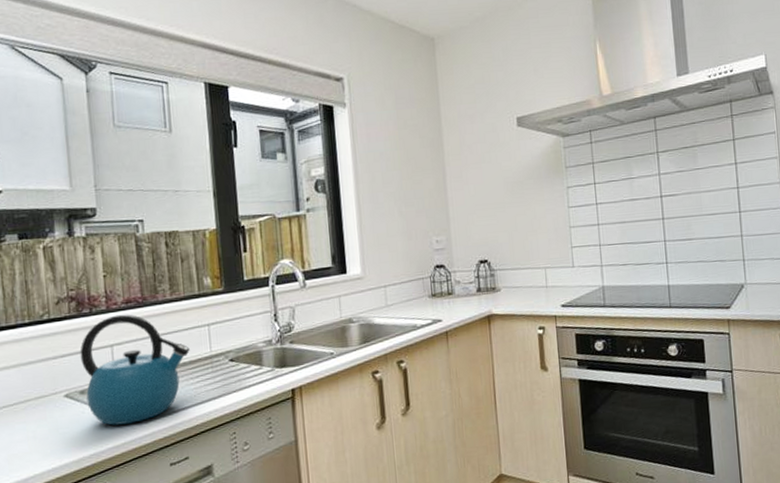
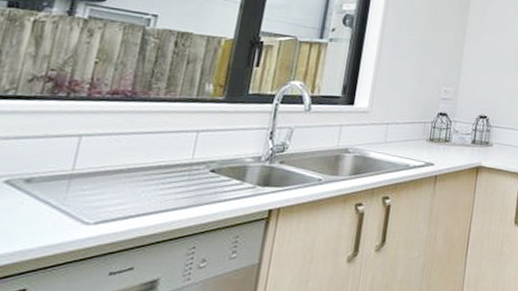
kettle: present [80,314,190,426] -> none [29,104,170,223]

